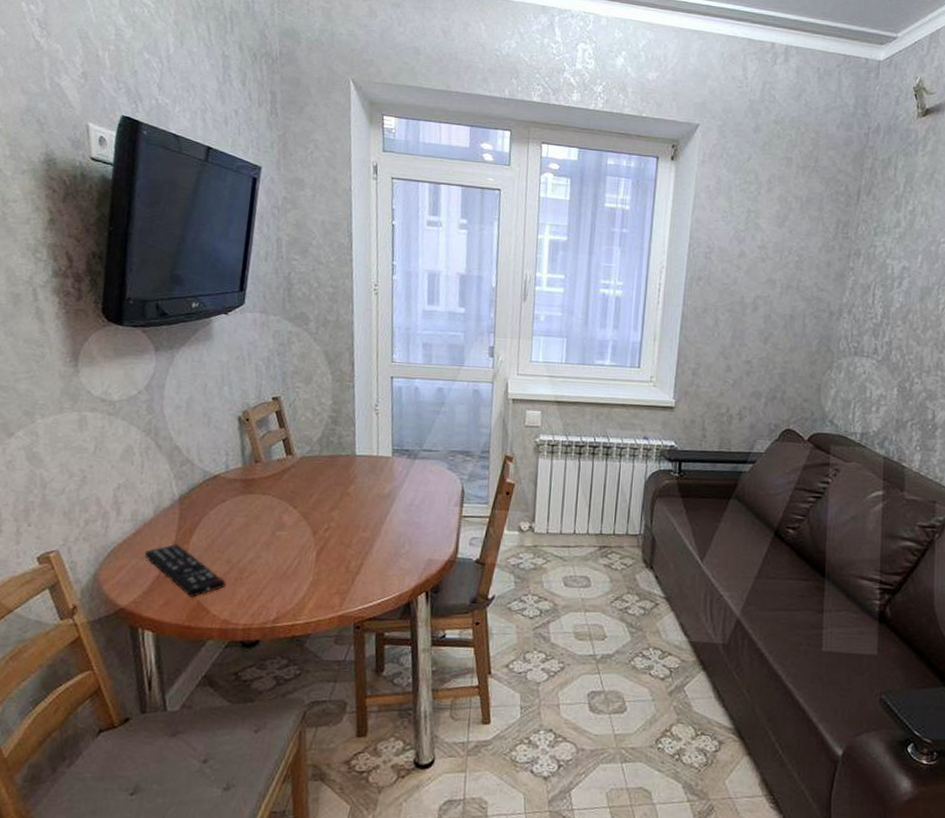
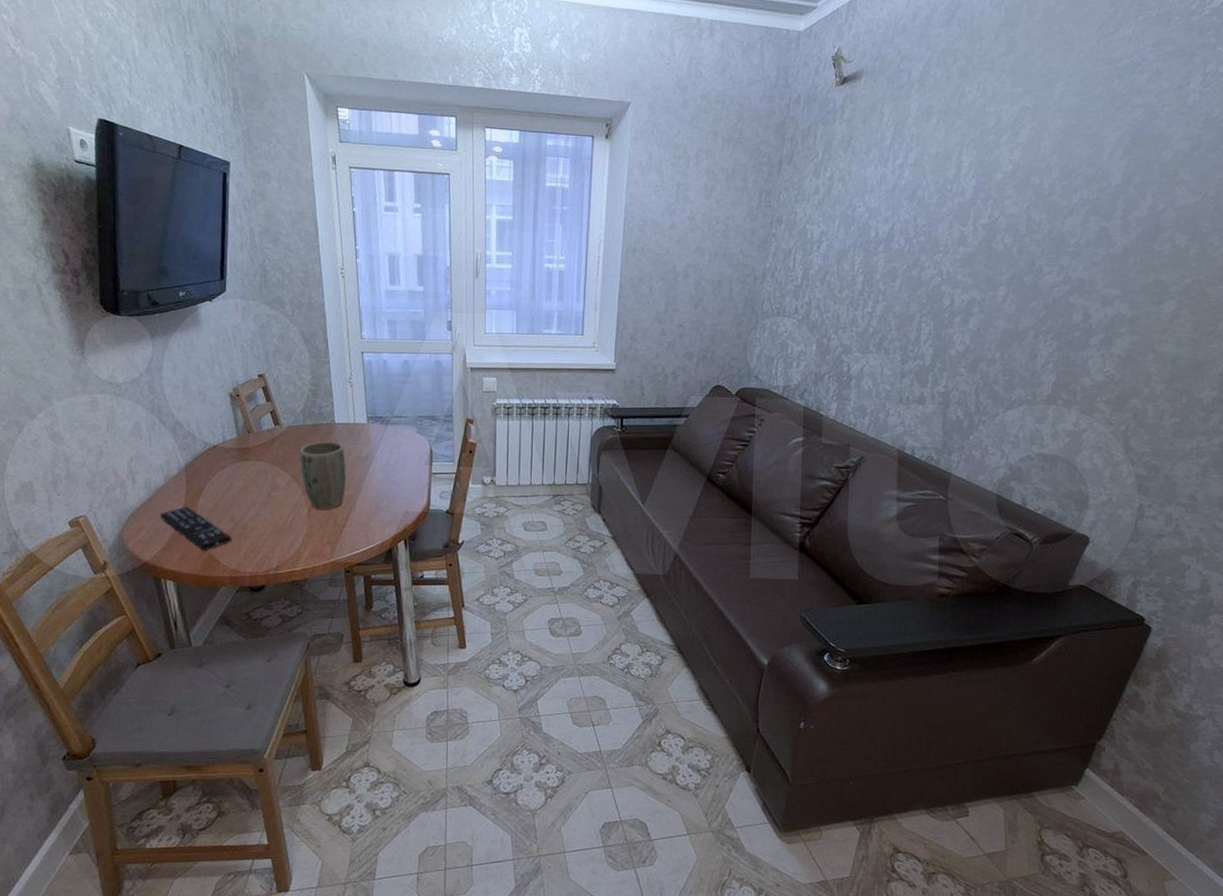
plant pot: none [312,475,365,554] -> present [299,441,346,510]

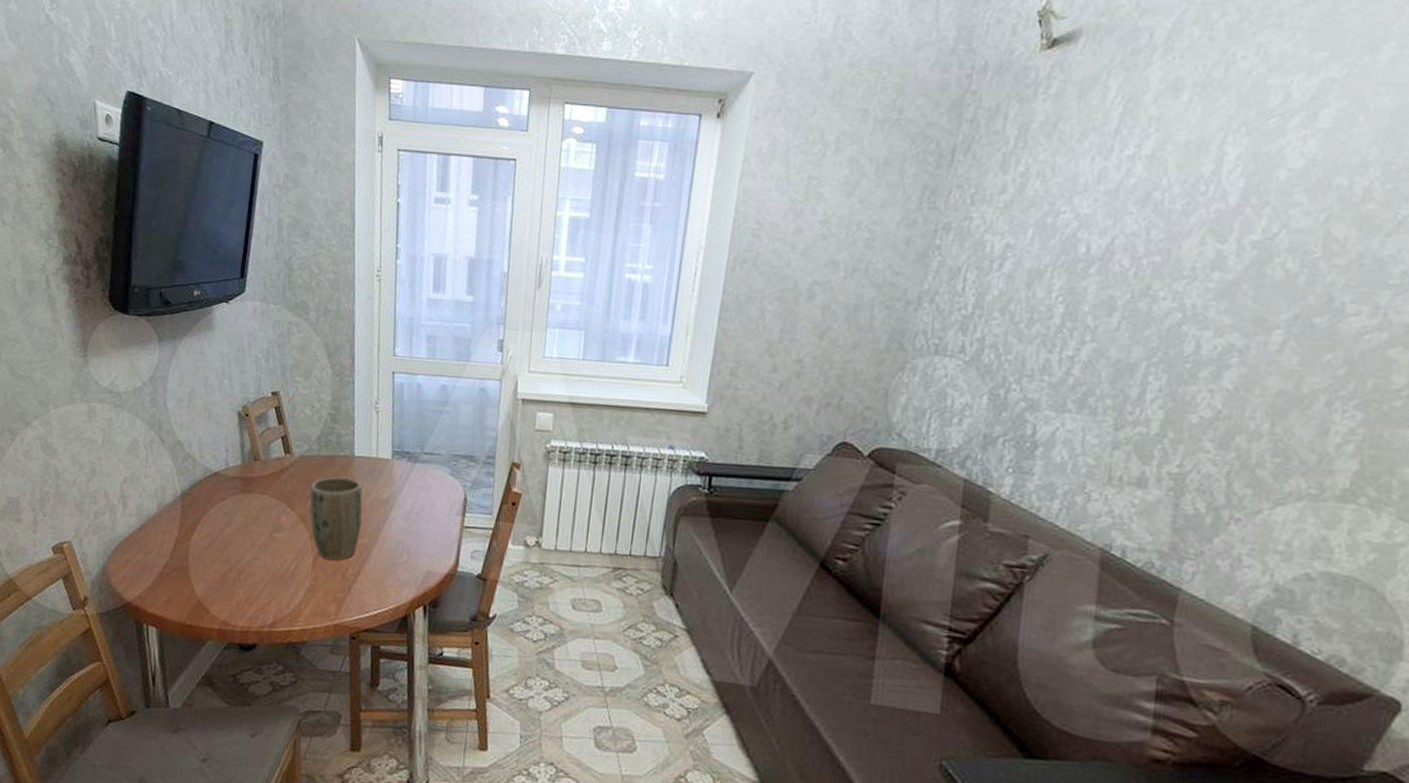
remote control: present [159,506,232,551] -> none [148,540,225,596]

